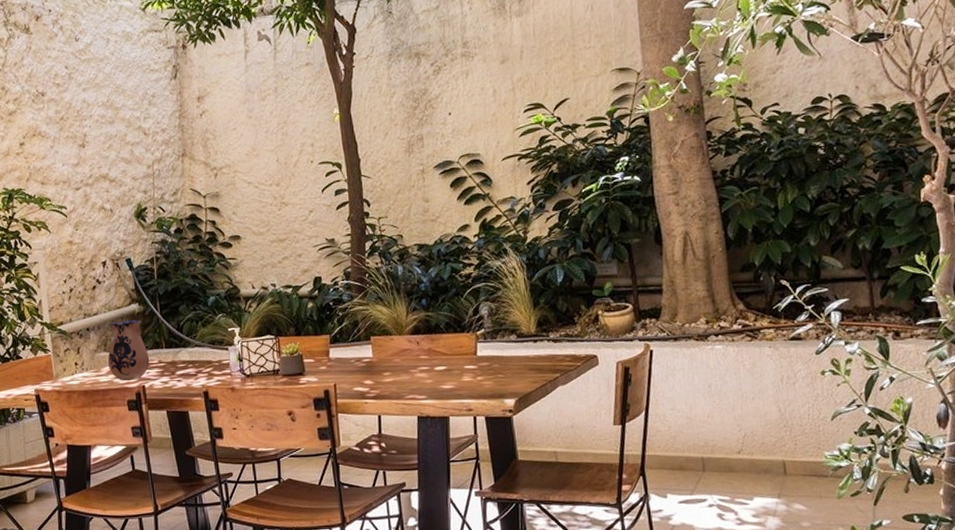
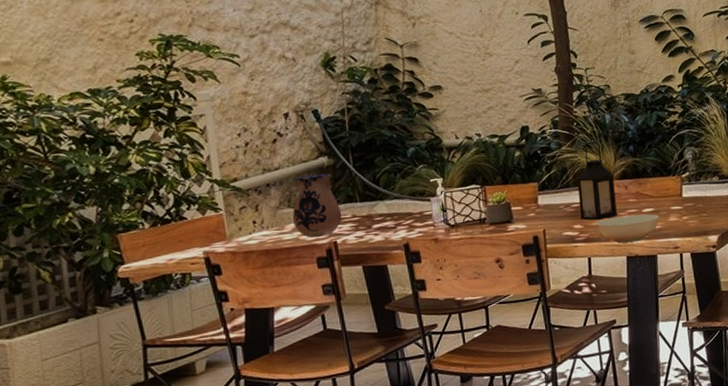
lantern: none [368,293,409,376] -> present [576,141,618,220]
bowl: none [386,372,453,402] -> present [595,214,660,244]

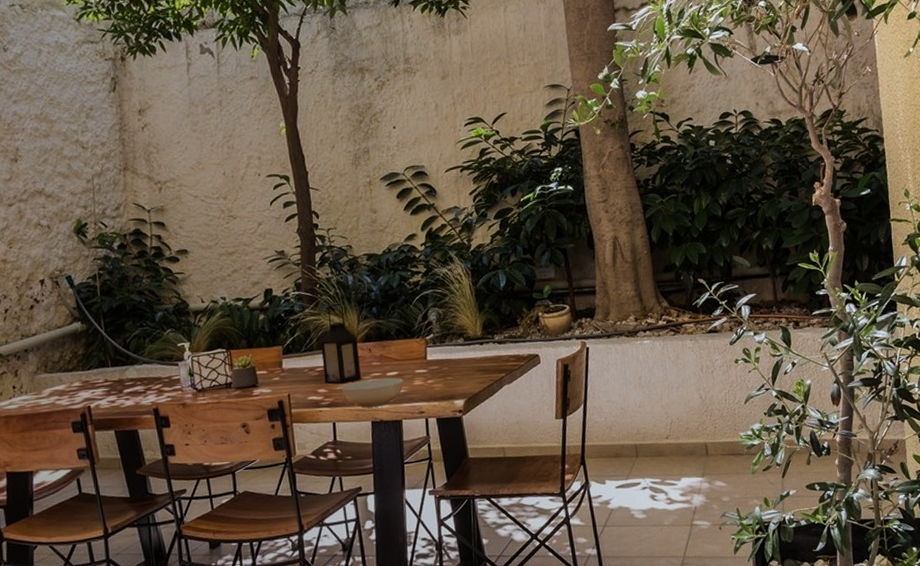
ceramic pitcher: present [292,174,342,238] -> none [48,339,95,402]

